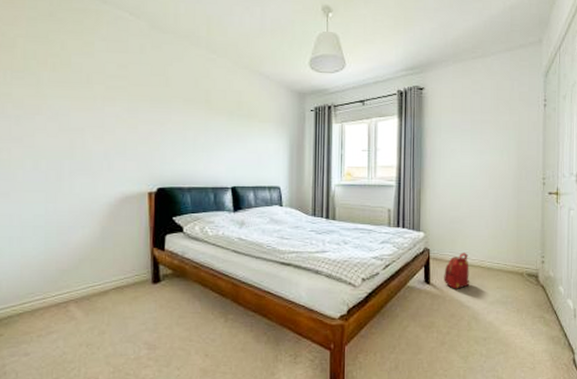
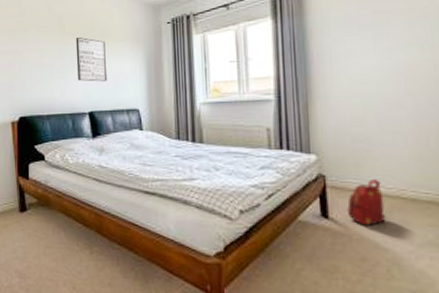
wall art: none [221,115,253,159] -> present [75,37,108,82]

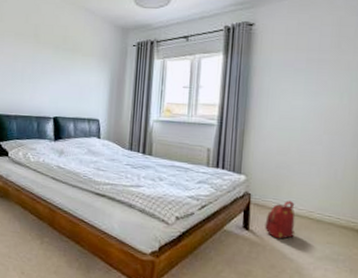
wall art: present [75,37,108,82] -> none [46,48,76,91]

